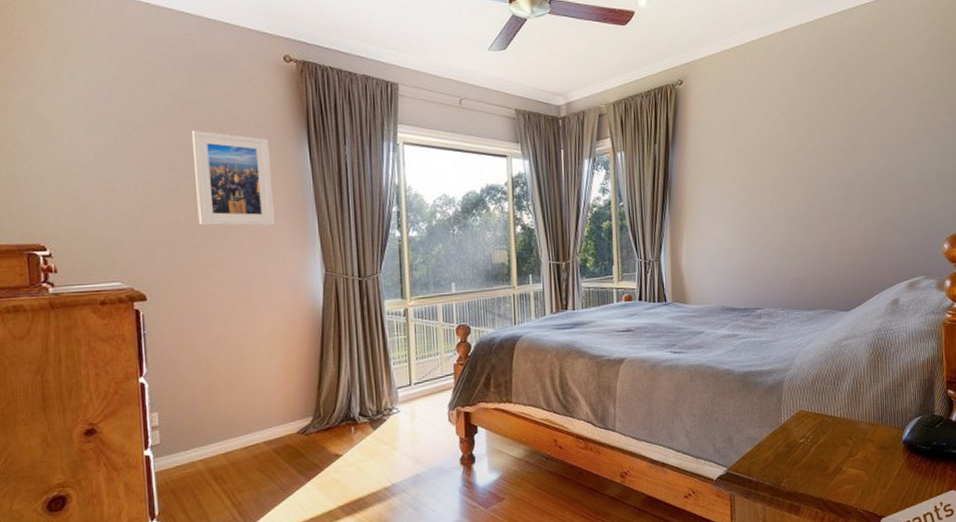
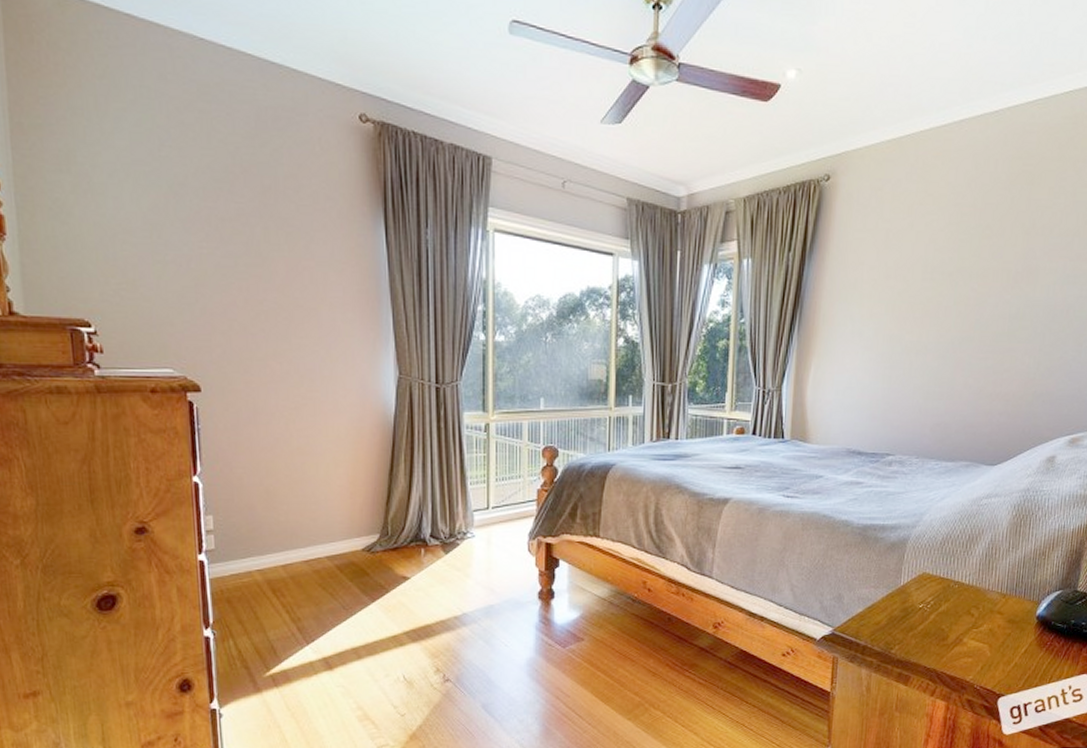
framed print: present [191,131,274,226] -> none [251,199,344,317]

